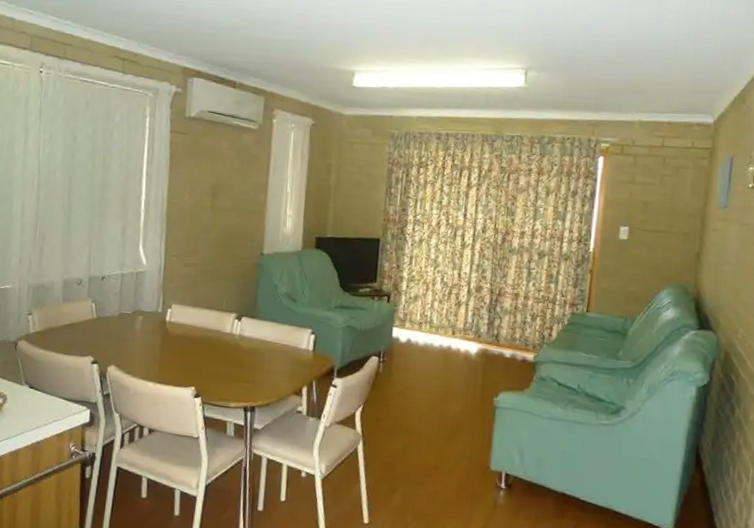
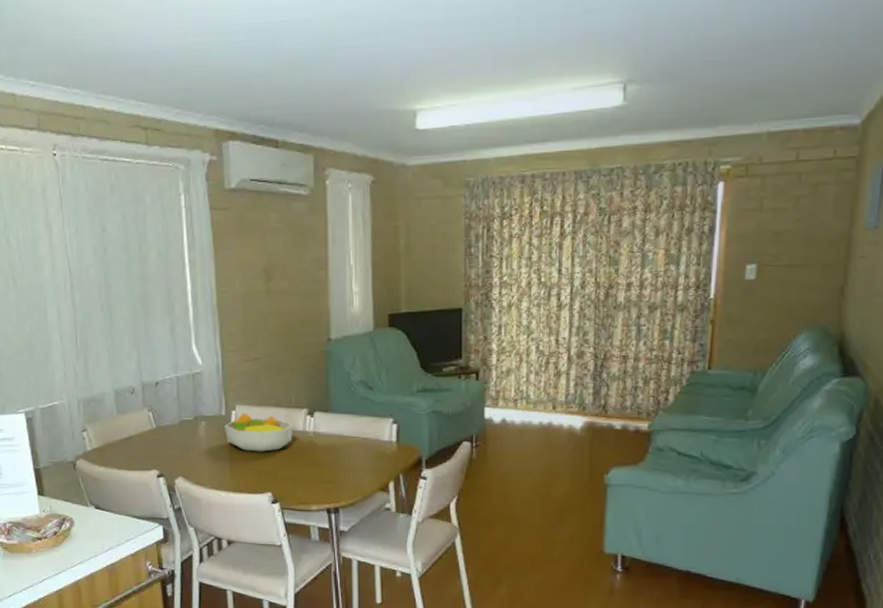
fruit bowl: none [159,311,221,349] -> present [225,413,293,452]

